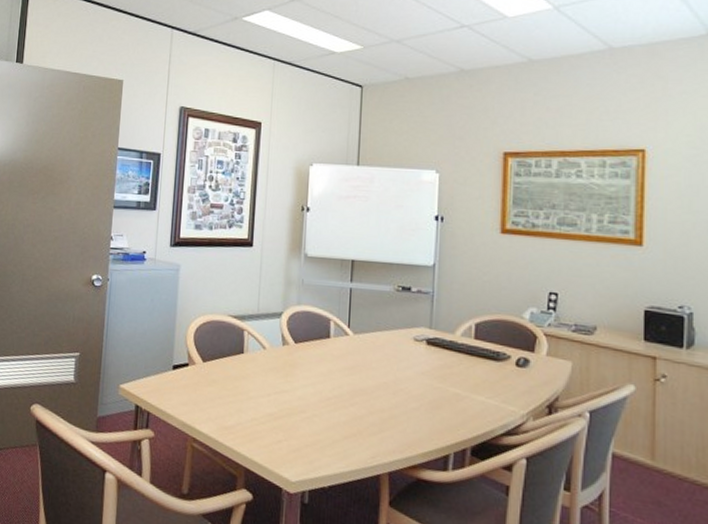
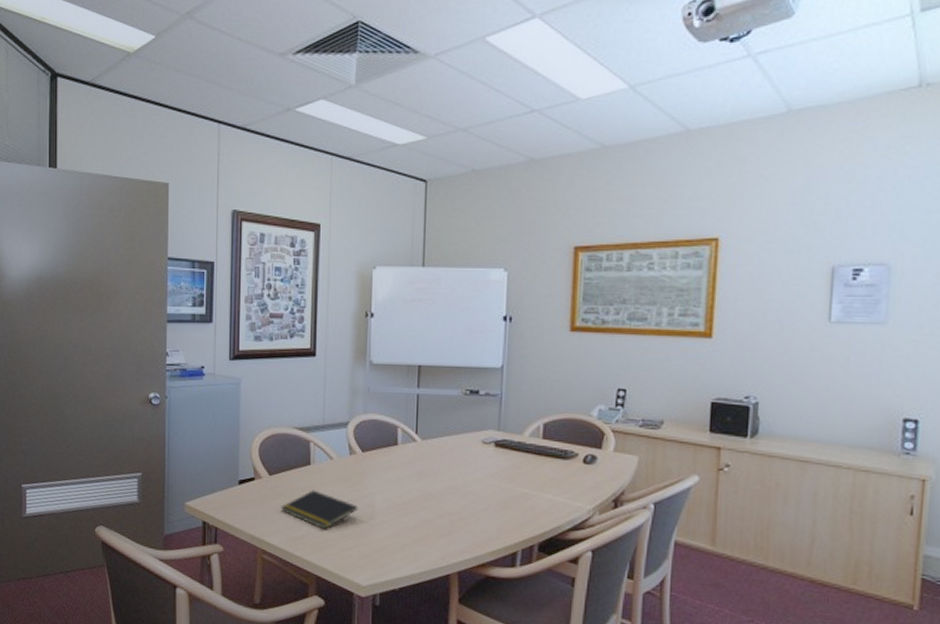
notepad: none [213,379,290,420] -> present [281,490,358,529]

